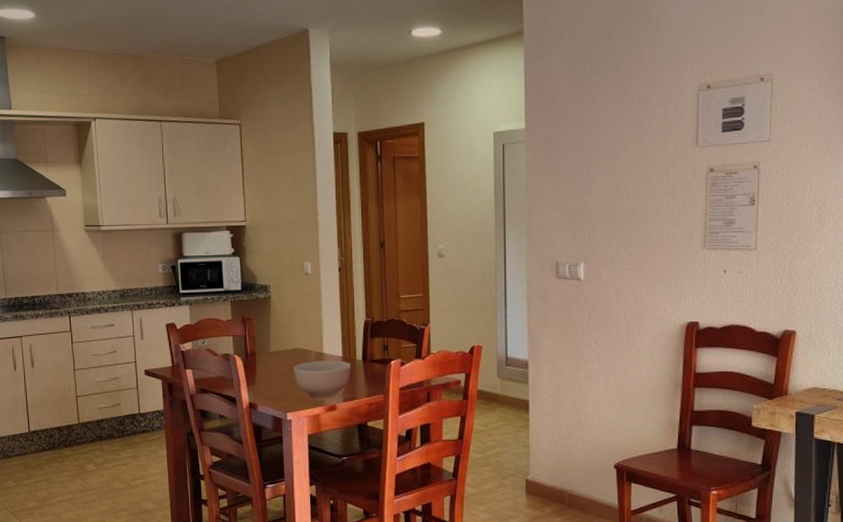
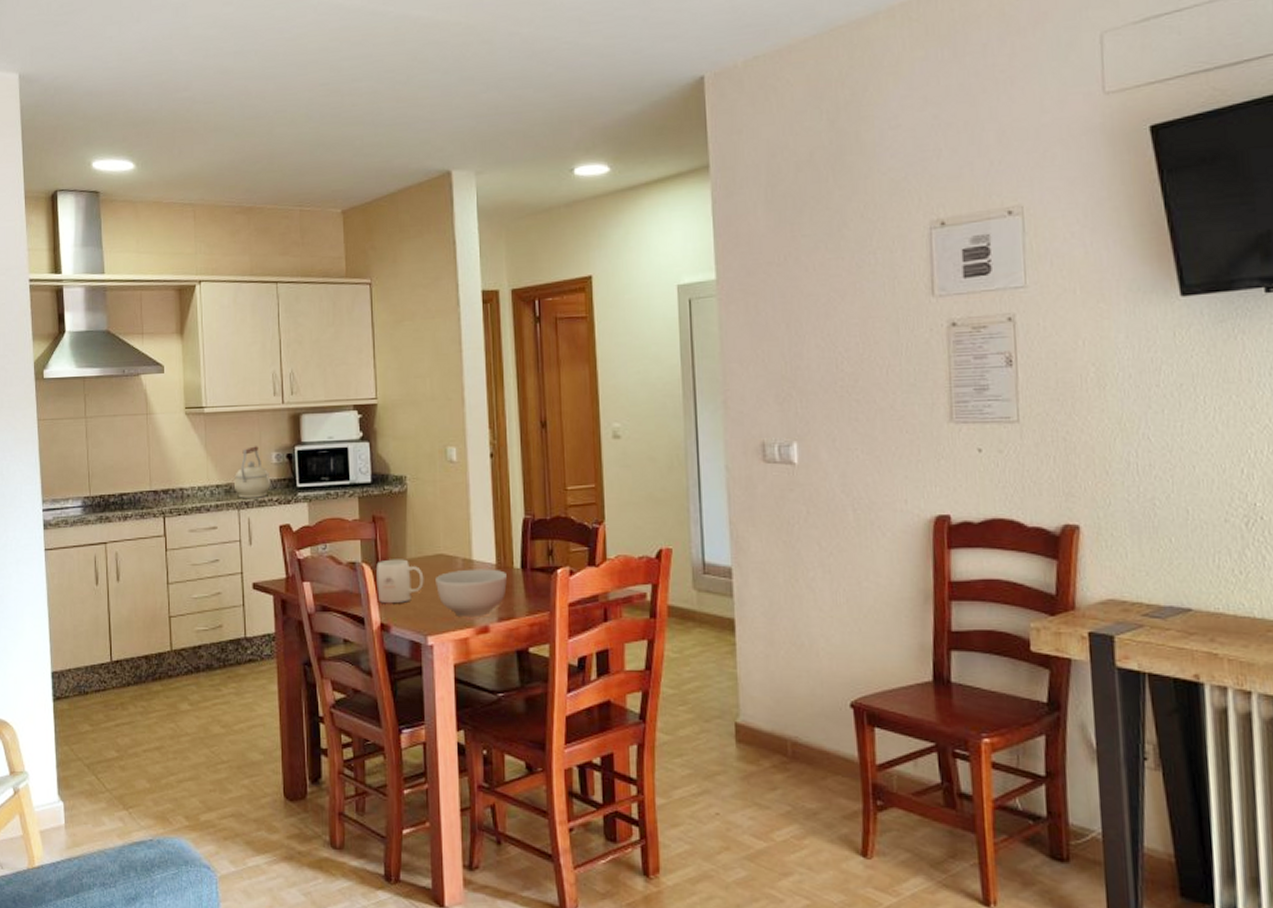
kettle: none [127,259,158,301] -> present [233,446,271,498]
mug: none [246,352,284,387] -> present [376,559,424,604]

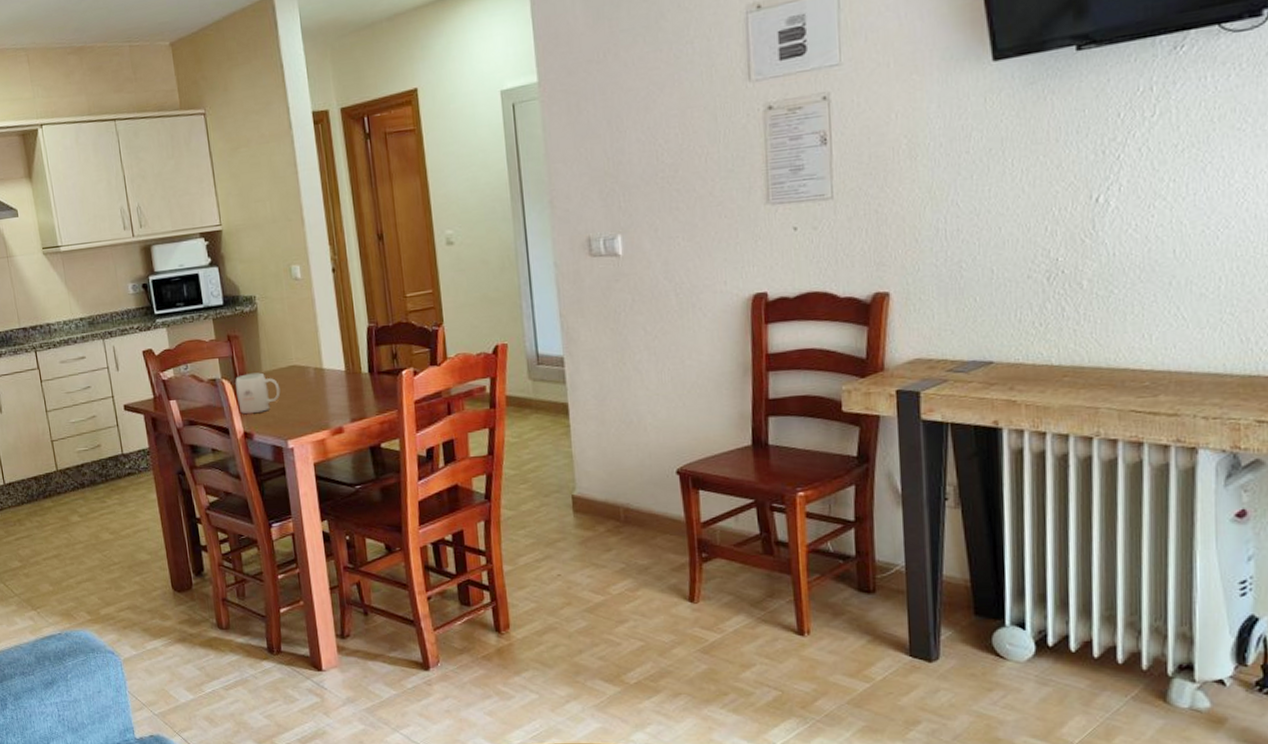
kettle: present [233,446,271,498] -> none [95,279,131,329]
bowl: present [436,569,508,618] -> none [291,375,357,421]

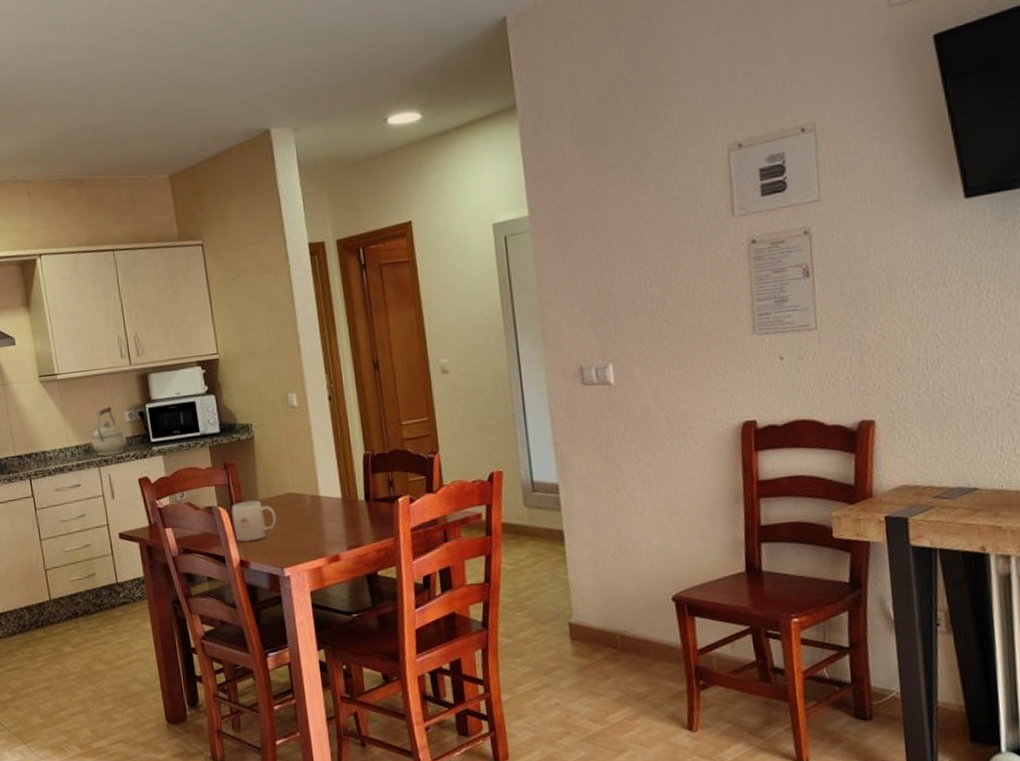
kettle: none [95,279,131,329] -> present [91,407,127,457]

